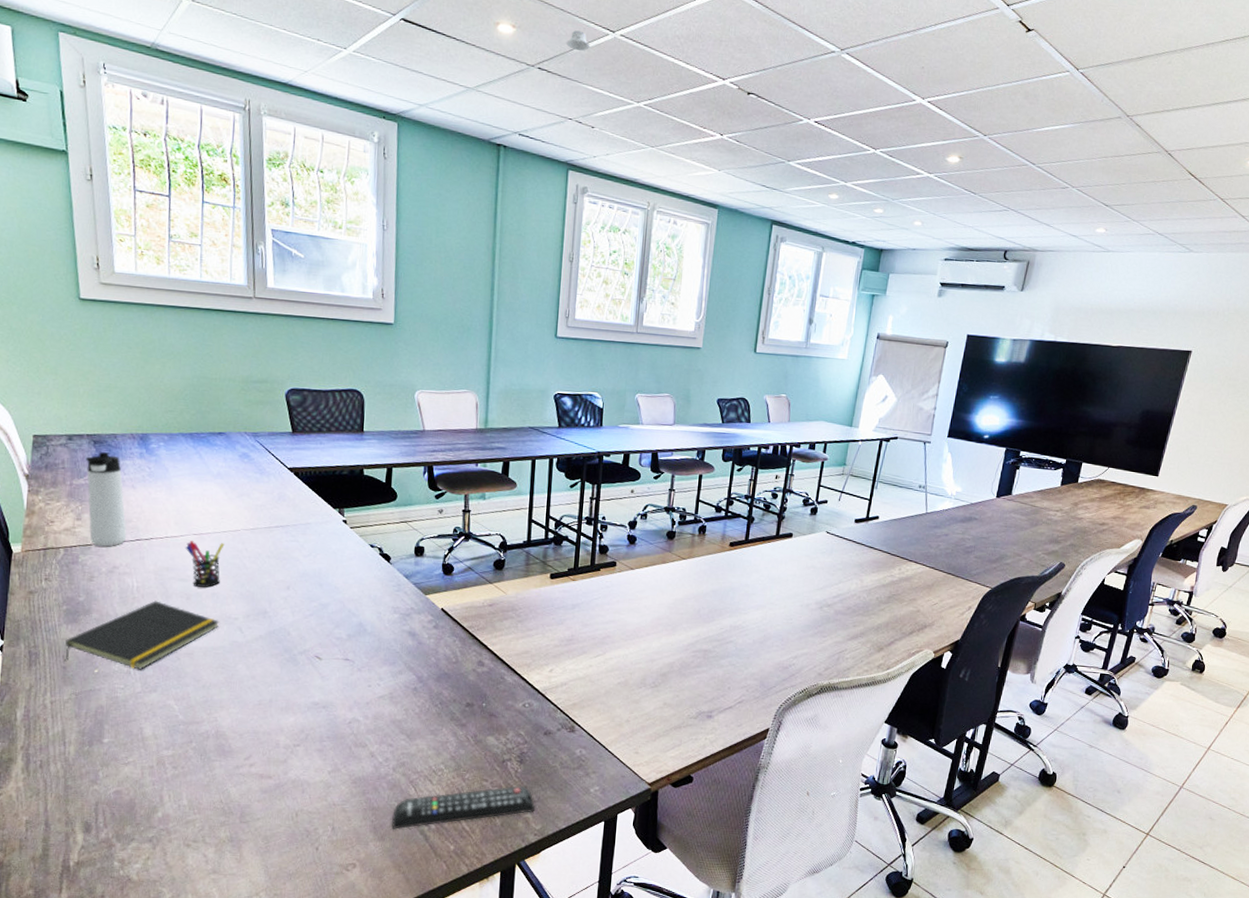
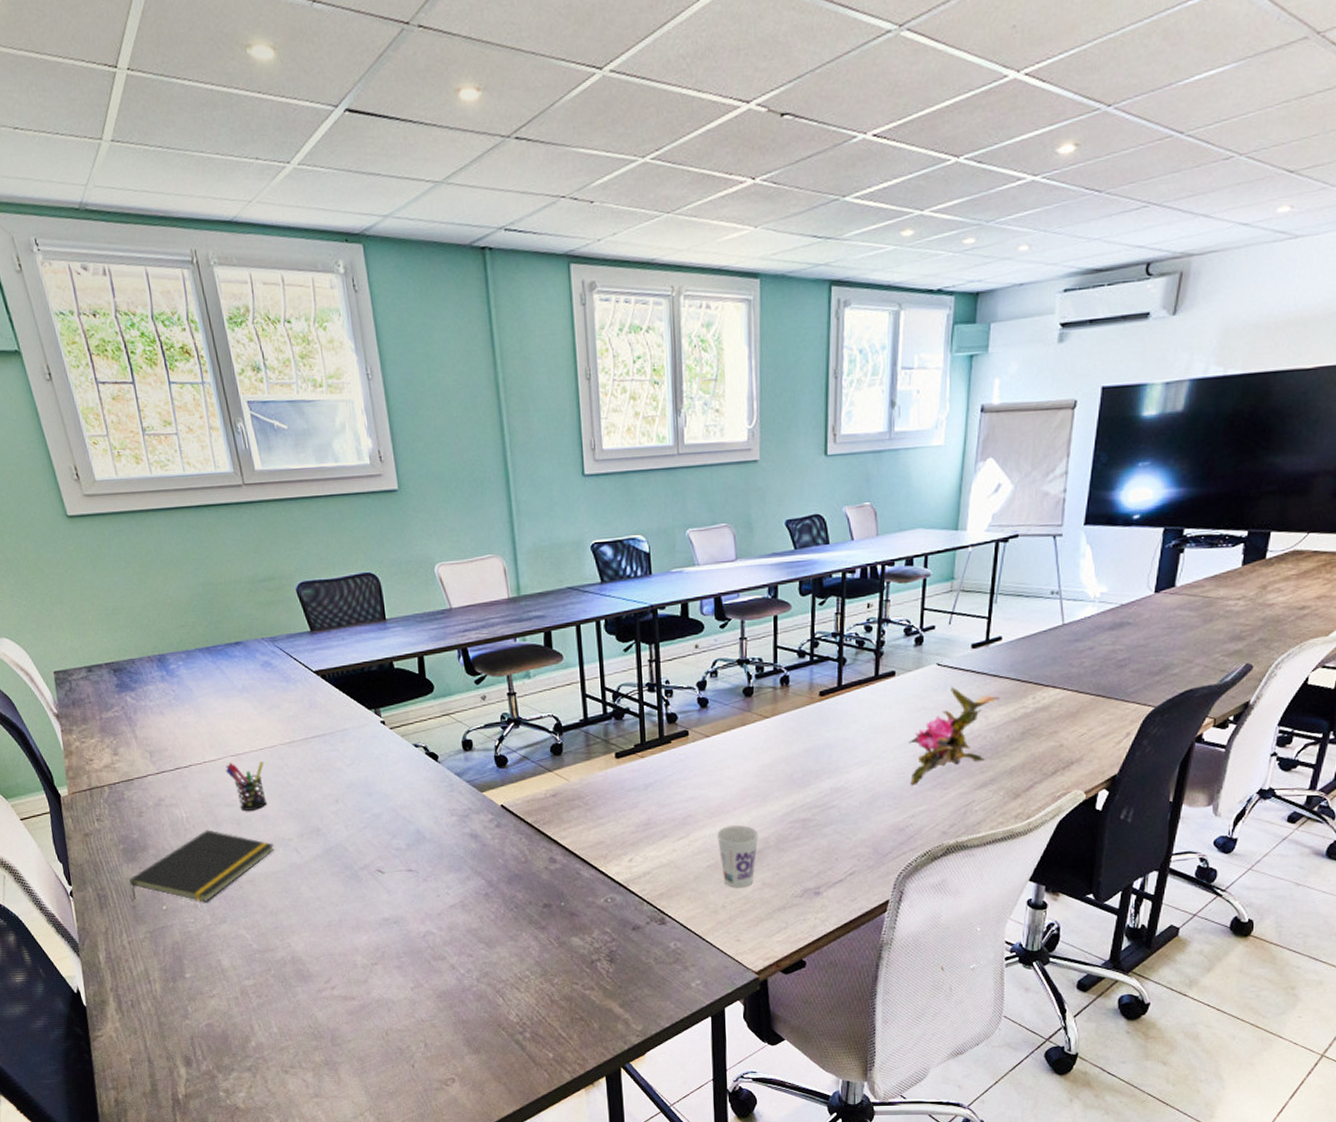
thermos bottle: present [86,452,127,547] -> none [109,680,166,780]
remote control: present [392,785,536,830] -> none [484,986,634,1041]
recessed light: present [565,30,591,51] -> none [544,76,575,105]
cup: none [629,649,666,706] -> present [716,825,759,888]
flower: none [796,551,874,631] -> present [909,686,1001,786]

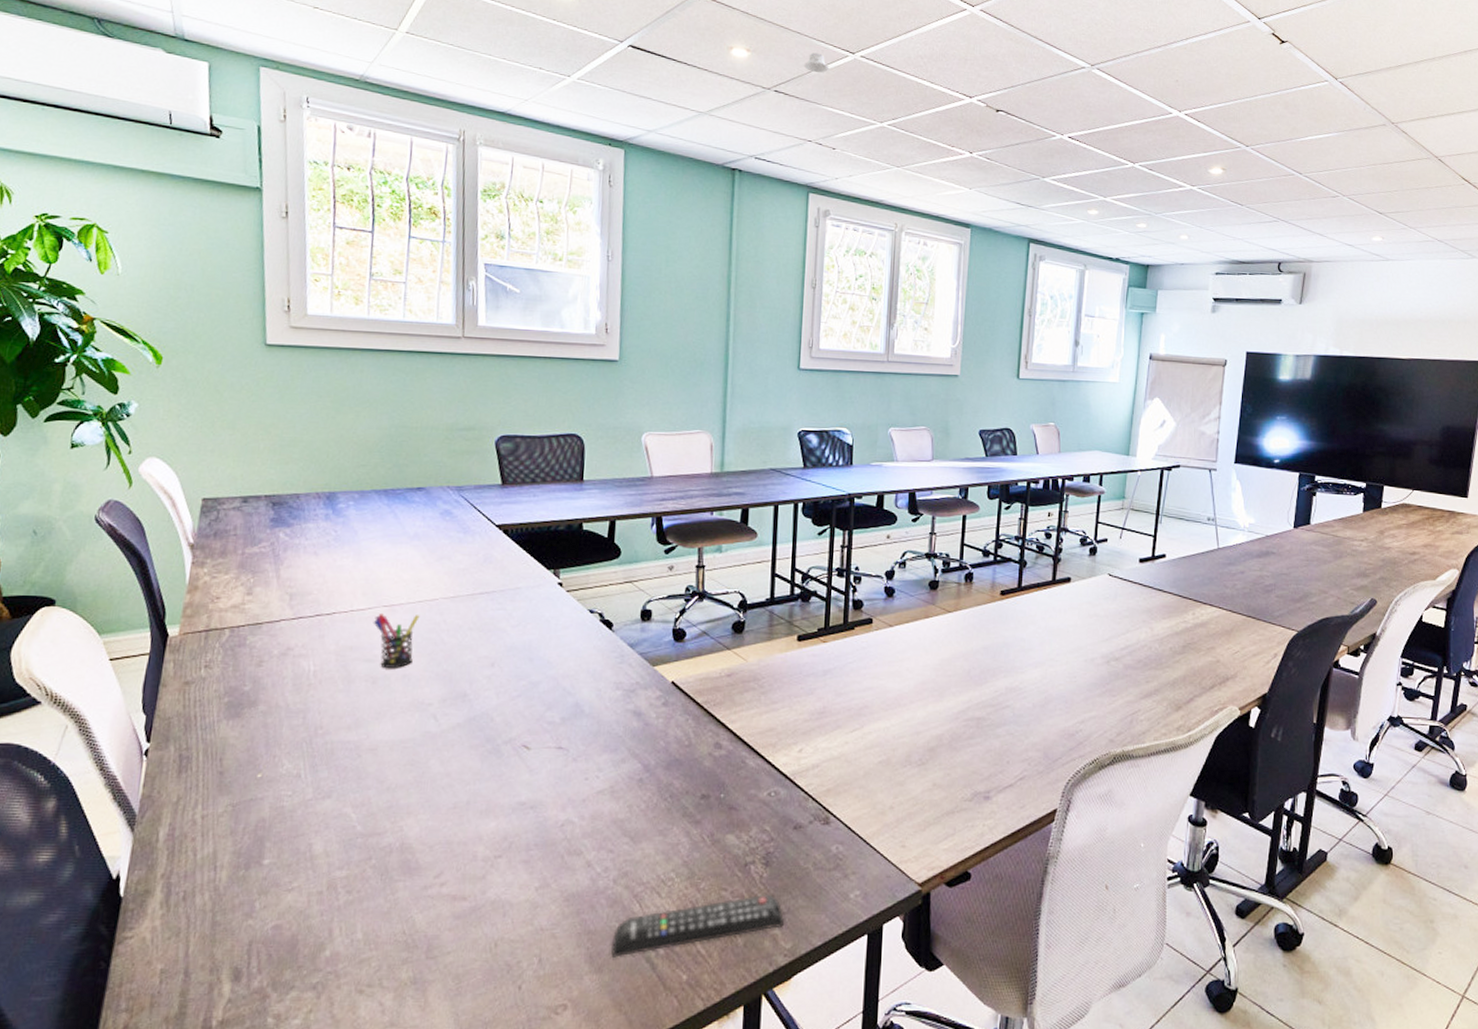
notepad: present [129,829,275,902] -> none [222,687,411,772]
remote control: none [484,986,634,1041] -> present [611,894,785,958]
recessed light: none [544,76,575,105] -> present [803,53,830,73]
cup: present [716,825,759,888] -> none [890,720,933,788]
flower: present [909,686,1001,786] -> none [1081,596,1164,691]

